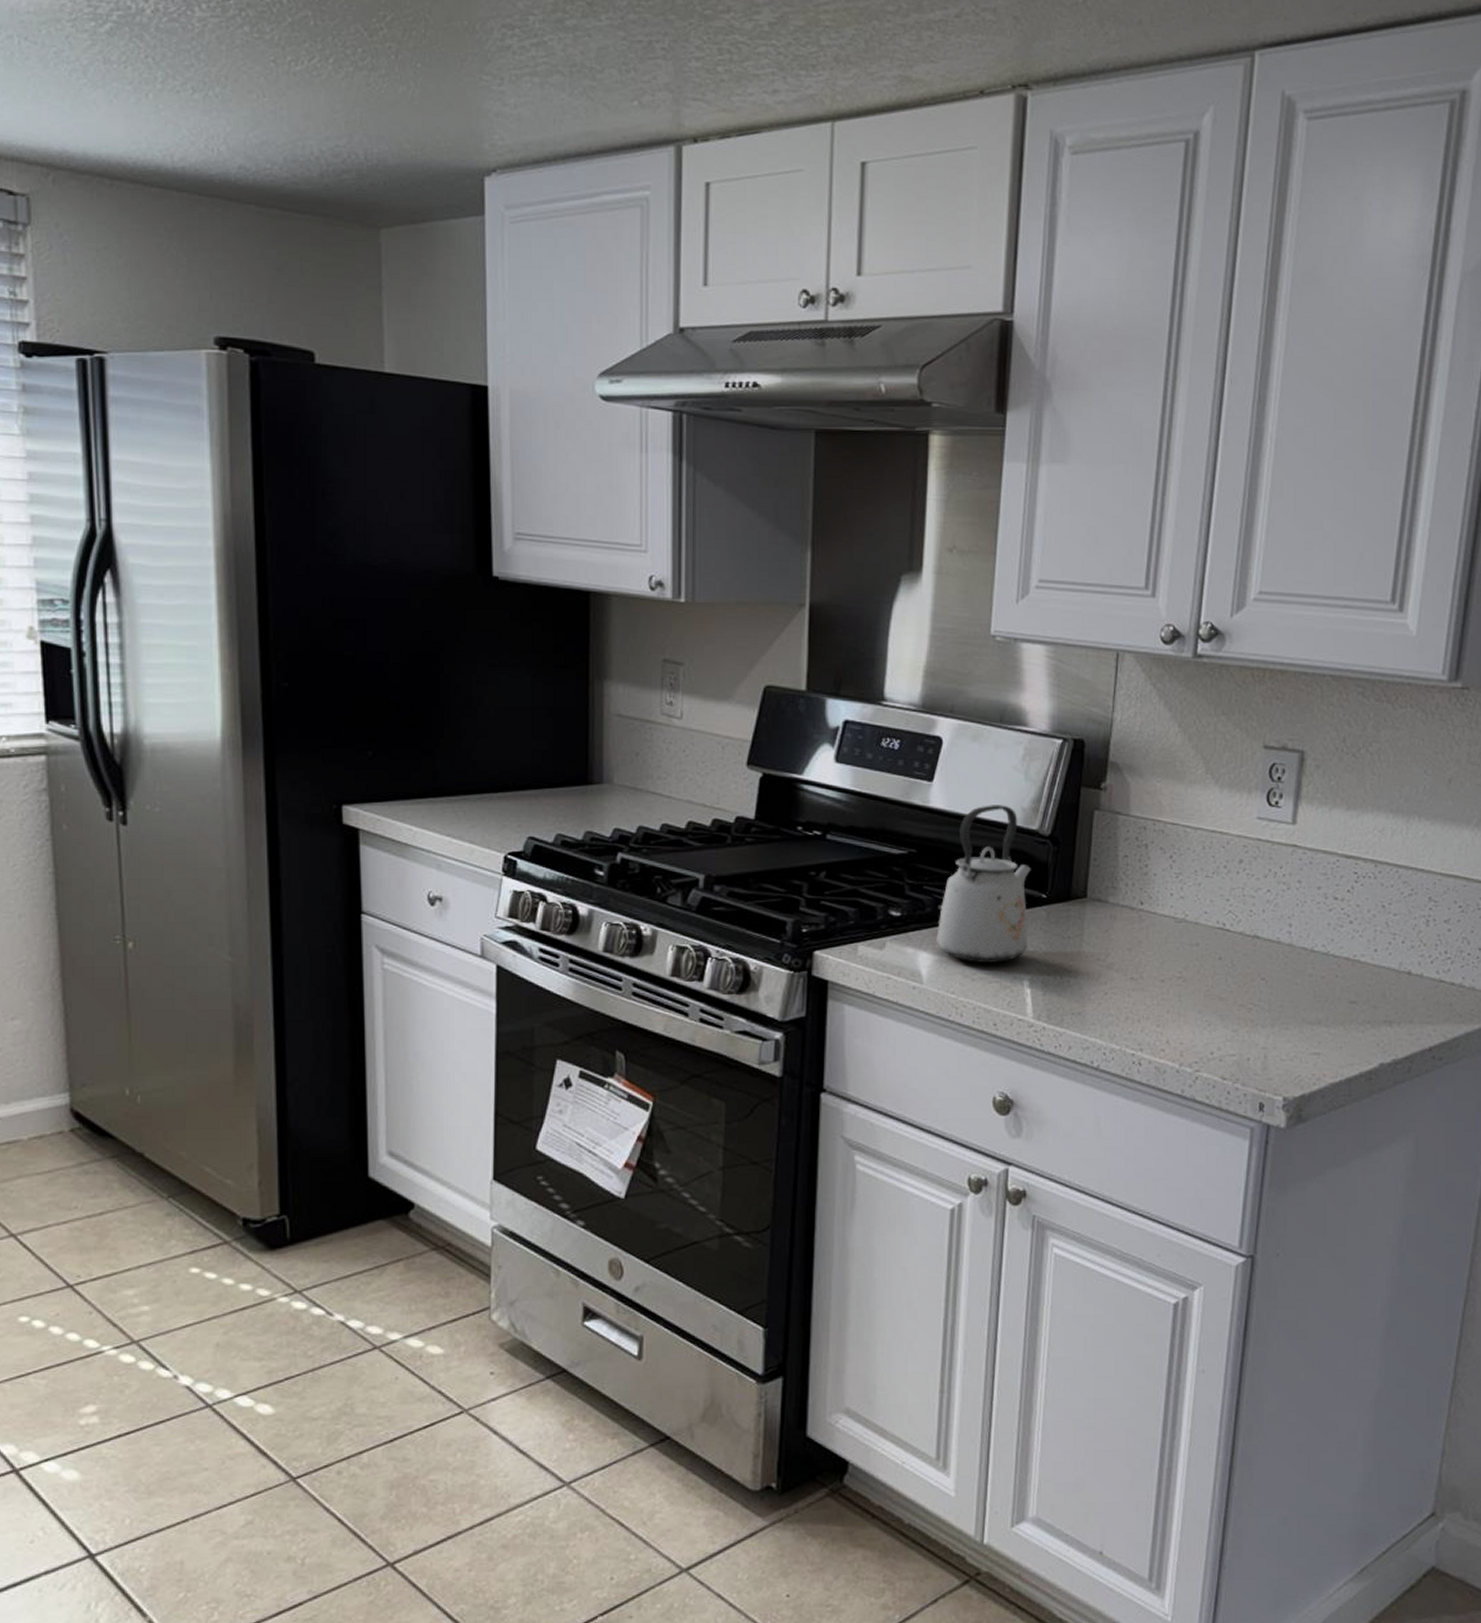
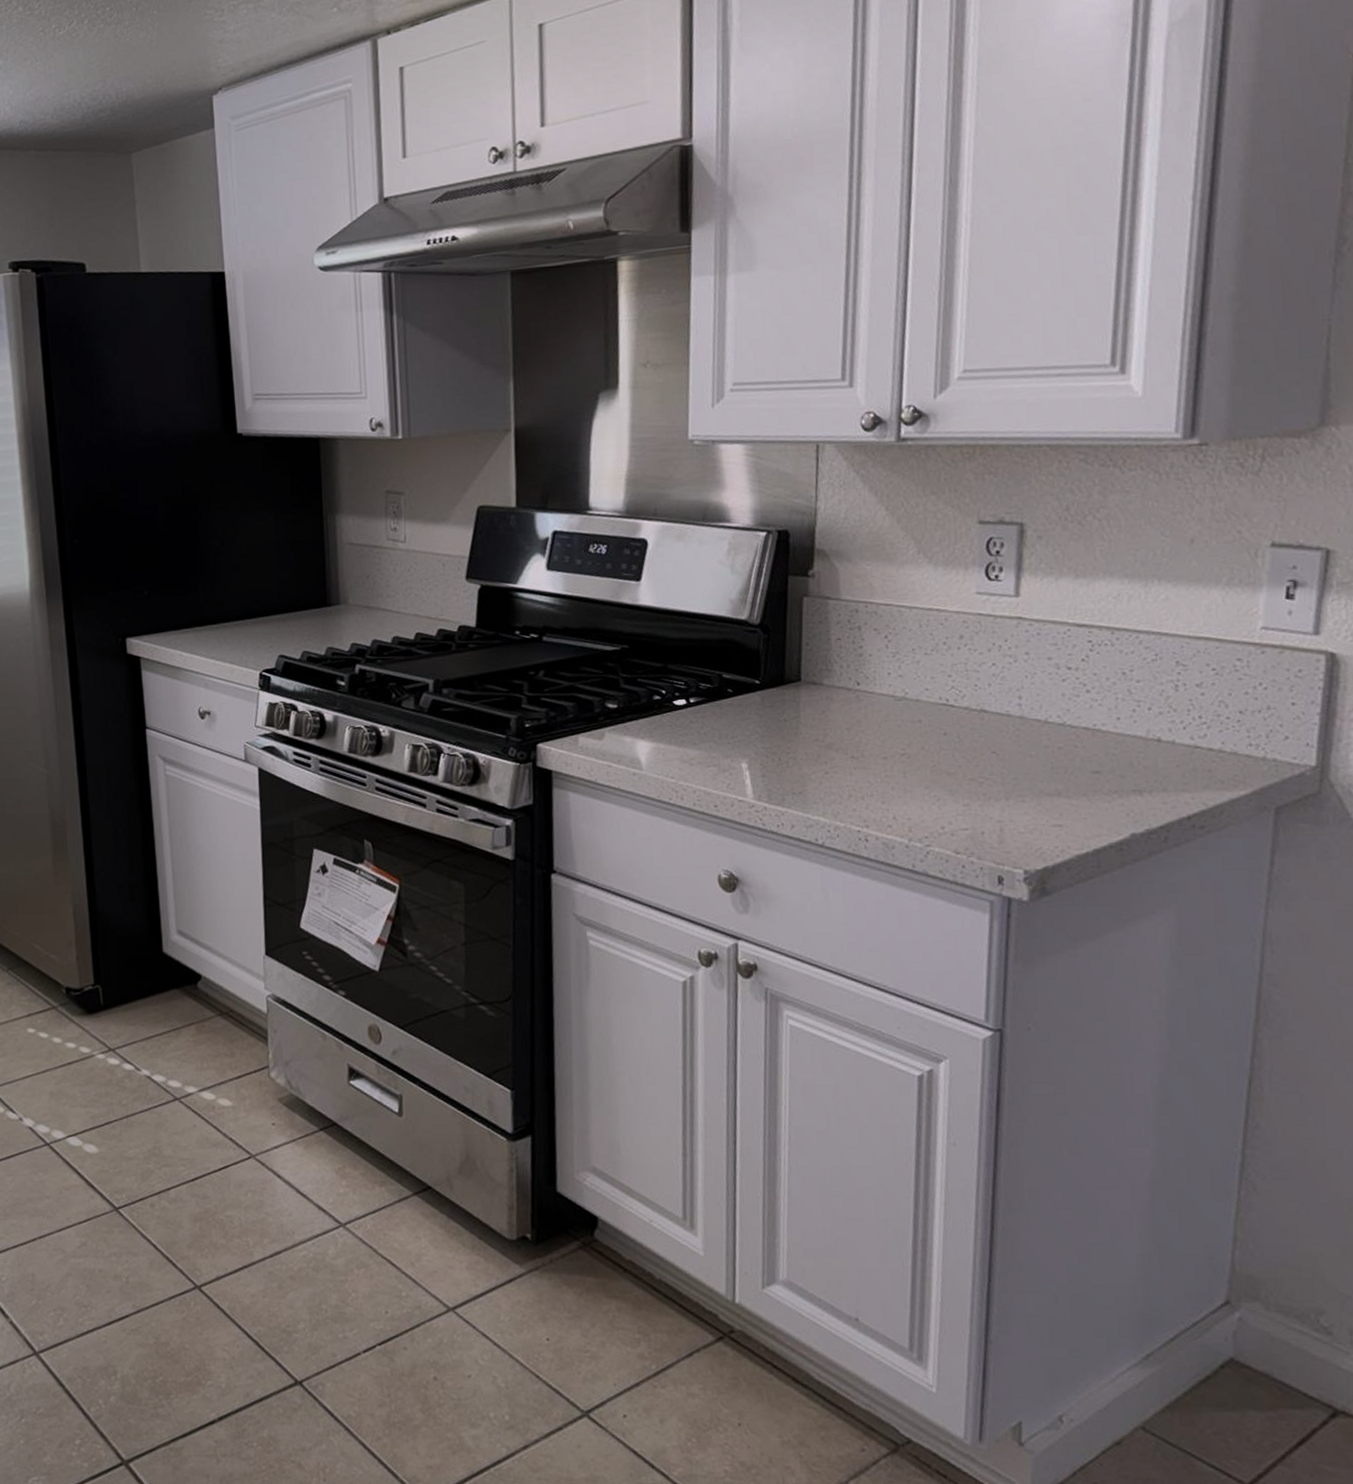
kettle: present [936,805,1031,964] -> none [653,598,744,749]

